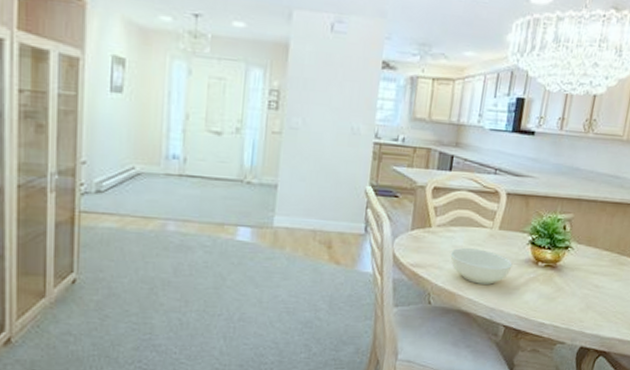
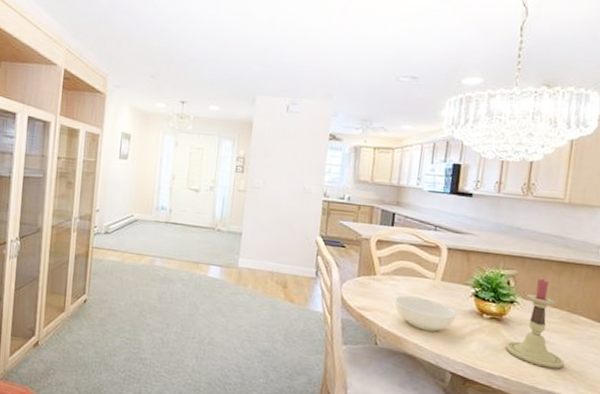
candlestick: none [557,220,611,312] -> present [505,278,564,369]

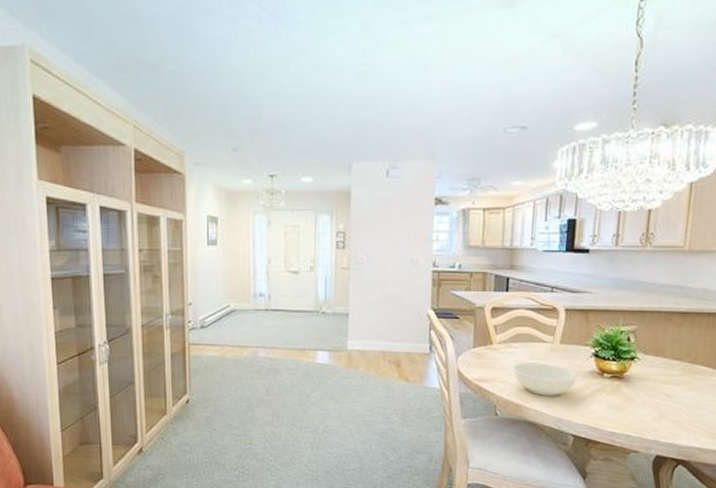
candlestick: present [505,278,564,369] -> none [626,331,686,421]

